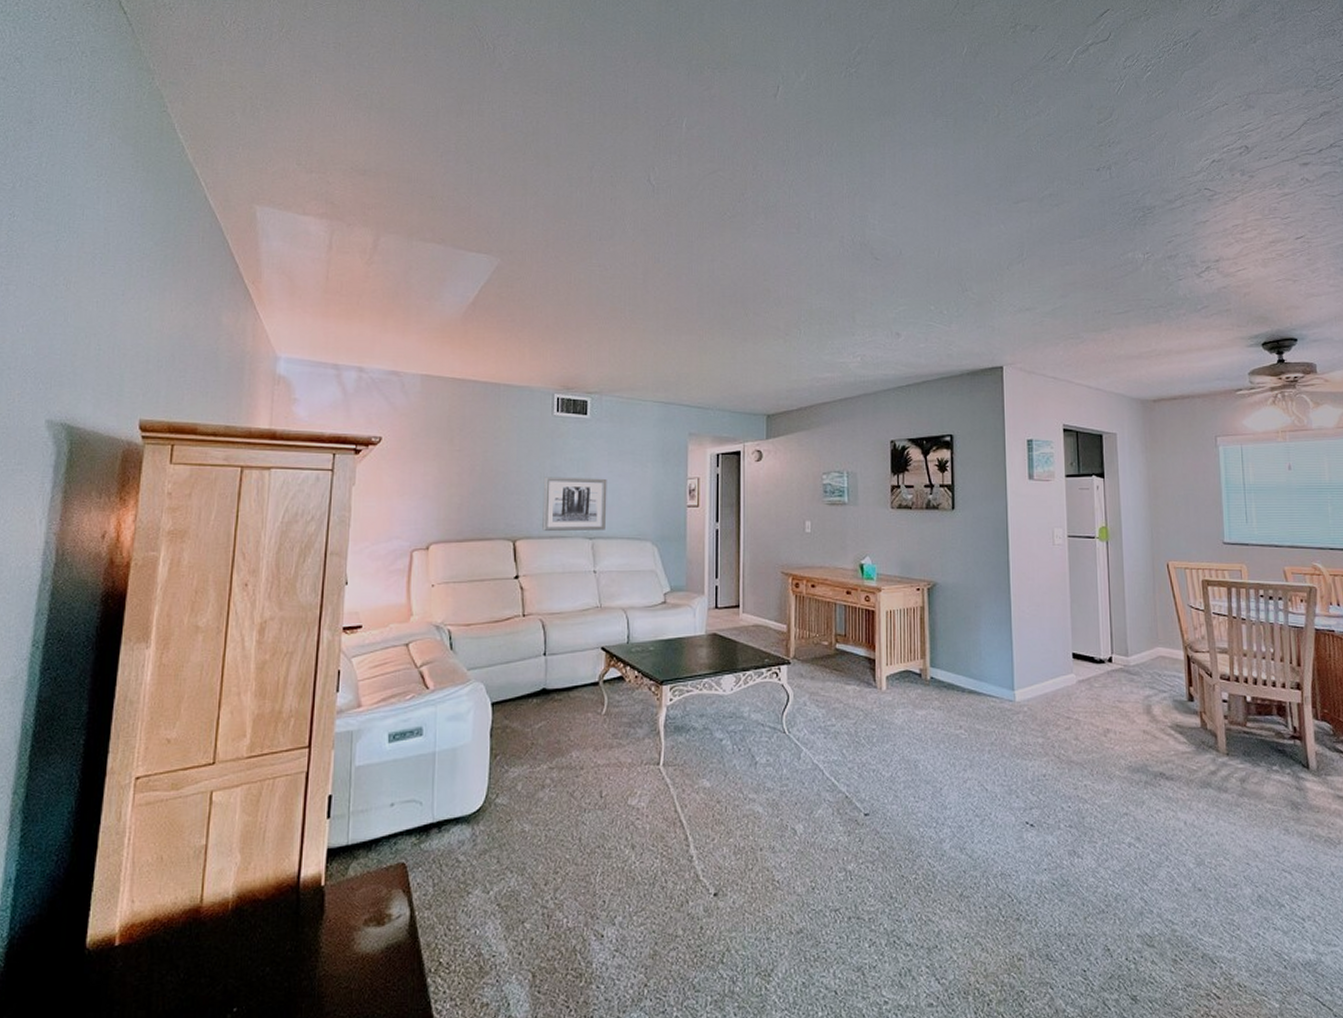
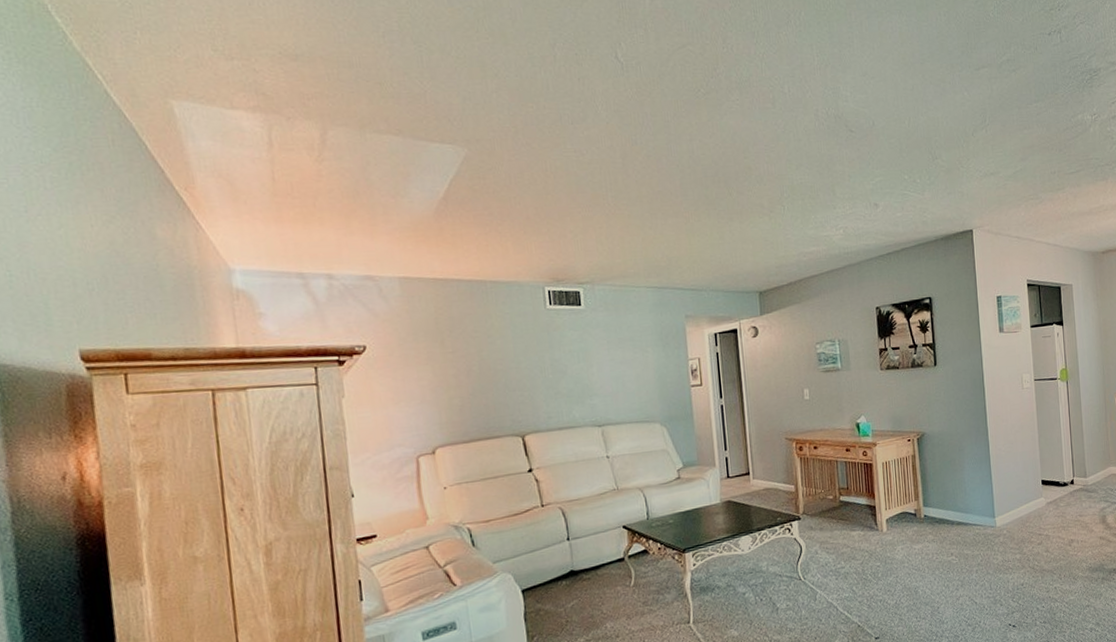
wall art: present [542,477,607,531] -> none [546,366,613,423]

